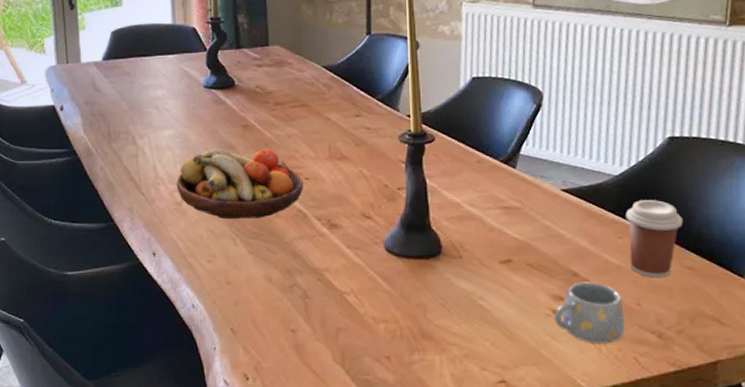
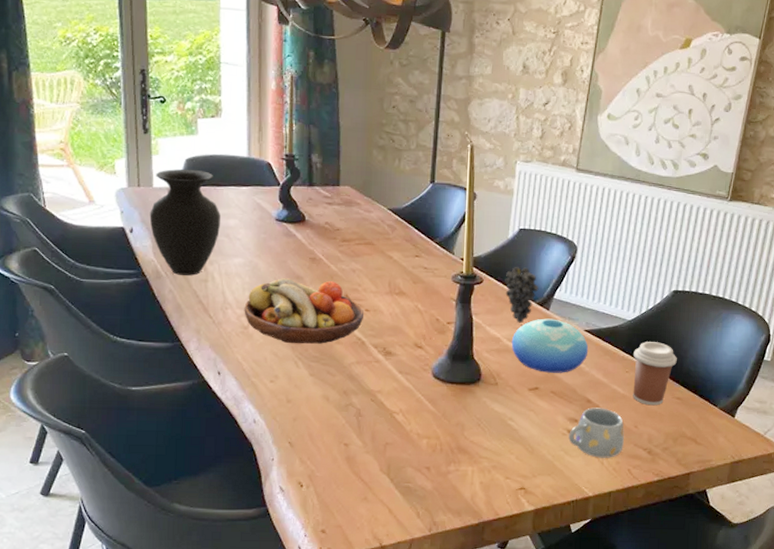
vase: none [79,41,148,151] -> present [149,168,220,276]
fruit: none [460,121,501,186] -> present [505,267,539,324]
bowl: none [474,178,569,242] -> present [511,318,589,373]

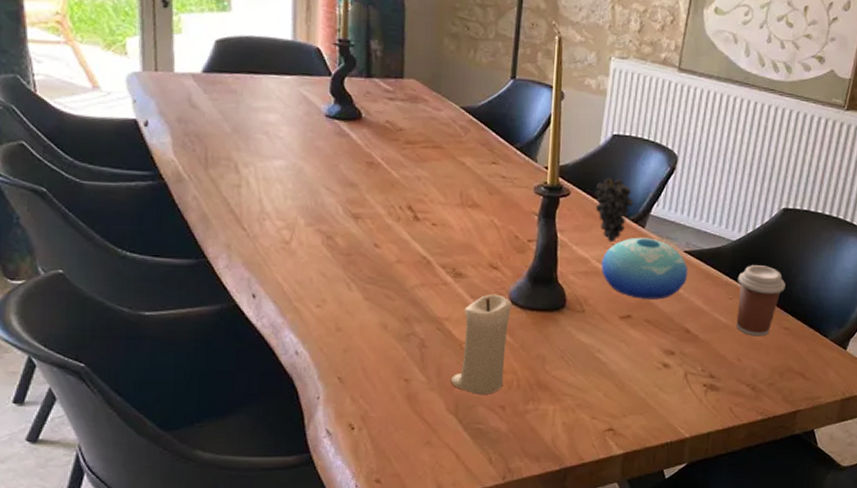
vase: present [149,168,220,276] -> none [169,51,258,180]
fruit bowl: present [244,278,365,344] -> none [285,185,431,263]
candle: none [383,370,434,457] -> present [450,294,511,394]
mug: present [568,407,624,458] -> none [664,338,726,395]

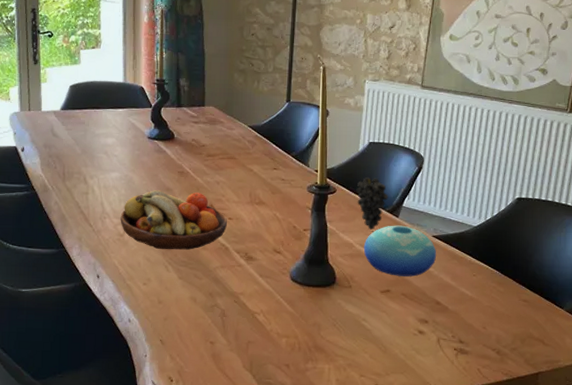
fruit bowl: none [285,185,431,263] -> present [120,190,228,250]
candle: present [450,294,511,394] -> none [246,273,292,355]
coffee cup: present [736,265,786,337] -> none [480,246,523,308]

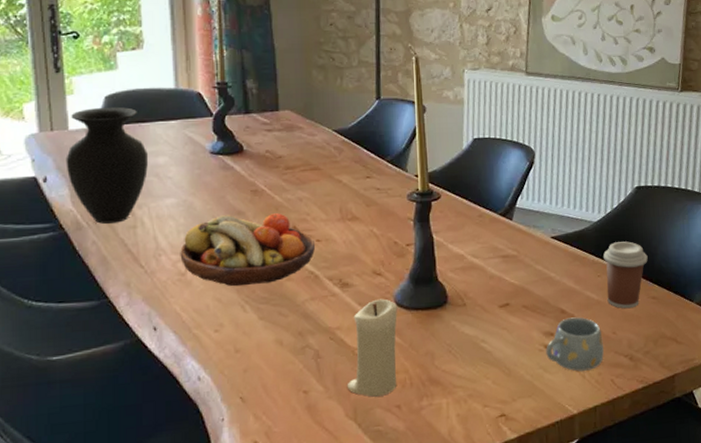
vase: none [38,94,100,189] -> present [66,106,148,224]
candle: none [246,273,292,355] -> present [347,298,397,397]
fruit: present [356,177,389,231] -> none [463,178,500,238]
bowl: present [363,225,437,277] -> none [476,228,557,287]
mug: none [419,309,473,358] -> present [546,317,604,372]
coffee cup: none [480,246,523,308] -> present [603,241,648,309]

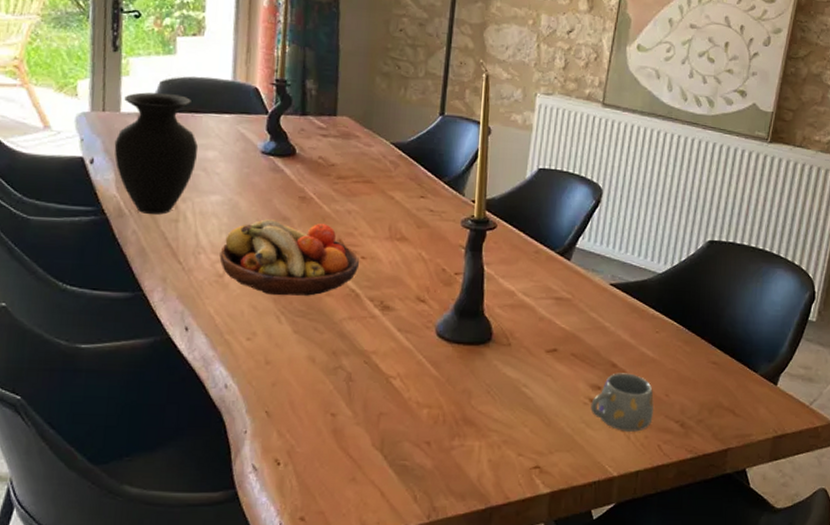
candle: present [347,298,397,397] -> none [376,327,438,430]
coffee cup: present [603,241,648,309] -> none [663,298,713,371]

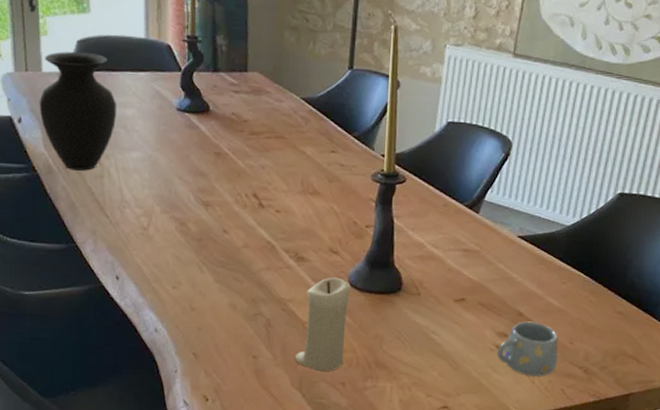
fruit bowl: present [219,219,360,296] -> none [143,175,275,248]
candle: none [376,327,438,430] -> present [294,277,351,371]

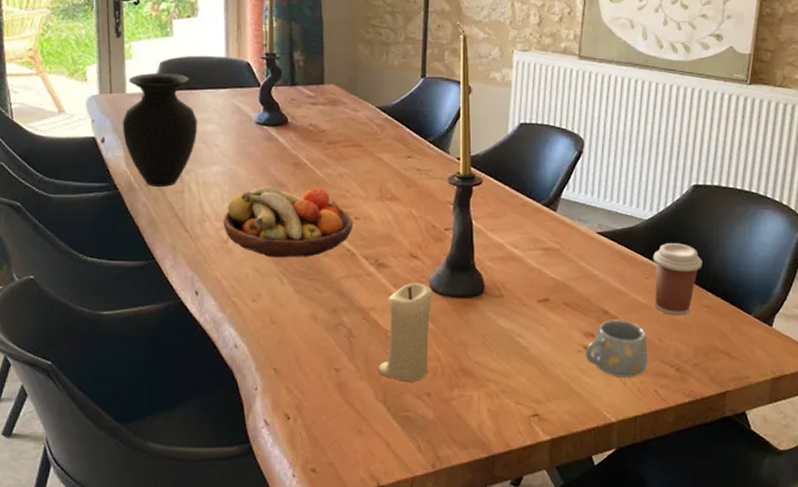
fruit bowl: none [143,175,275,248] -> present [223,186,354,258]
coffee cup: none [569,250,620,321] -> present [653,243,702,316]

